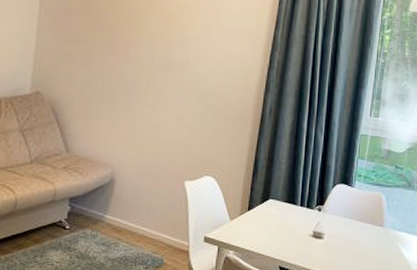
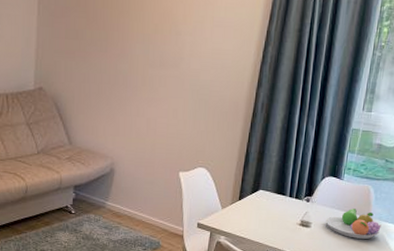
fruit bowl: none [338,217,395,250] -> present [325,209,381,239]

